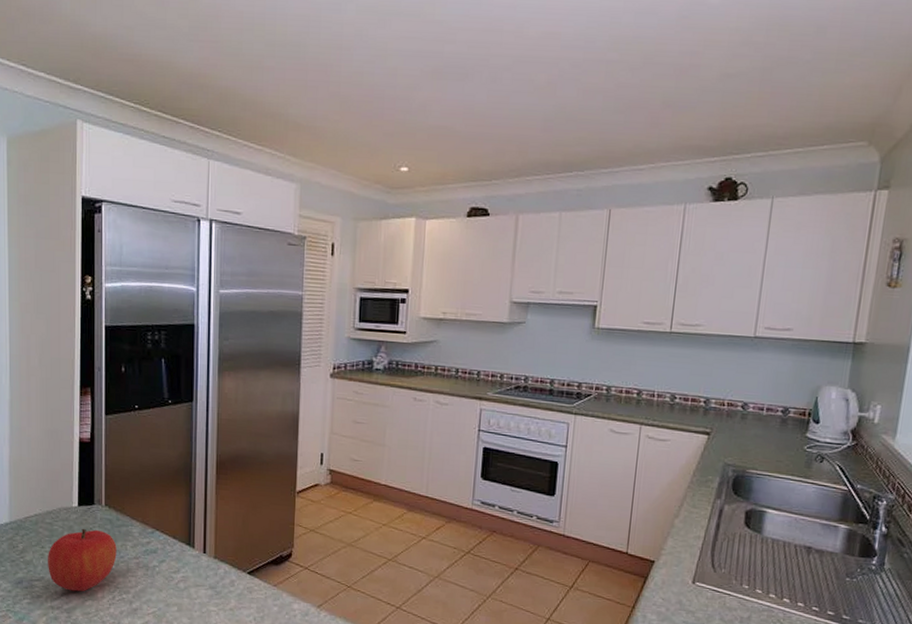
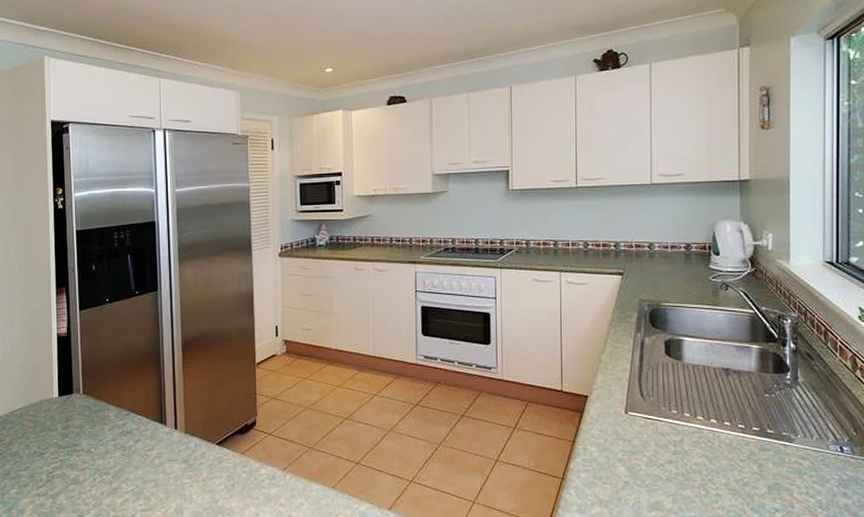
fruit: present [48,528,117,592] -> none [32,417,96,477]

